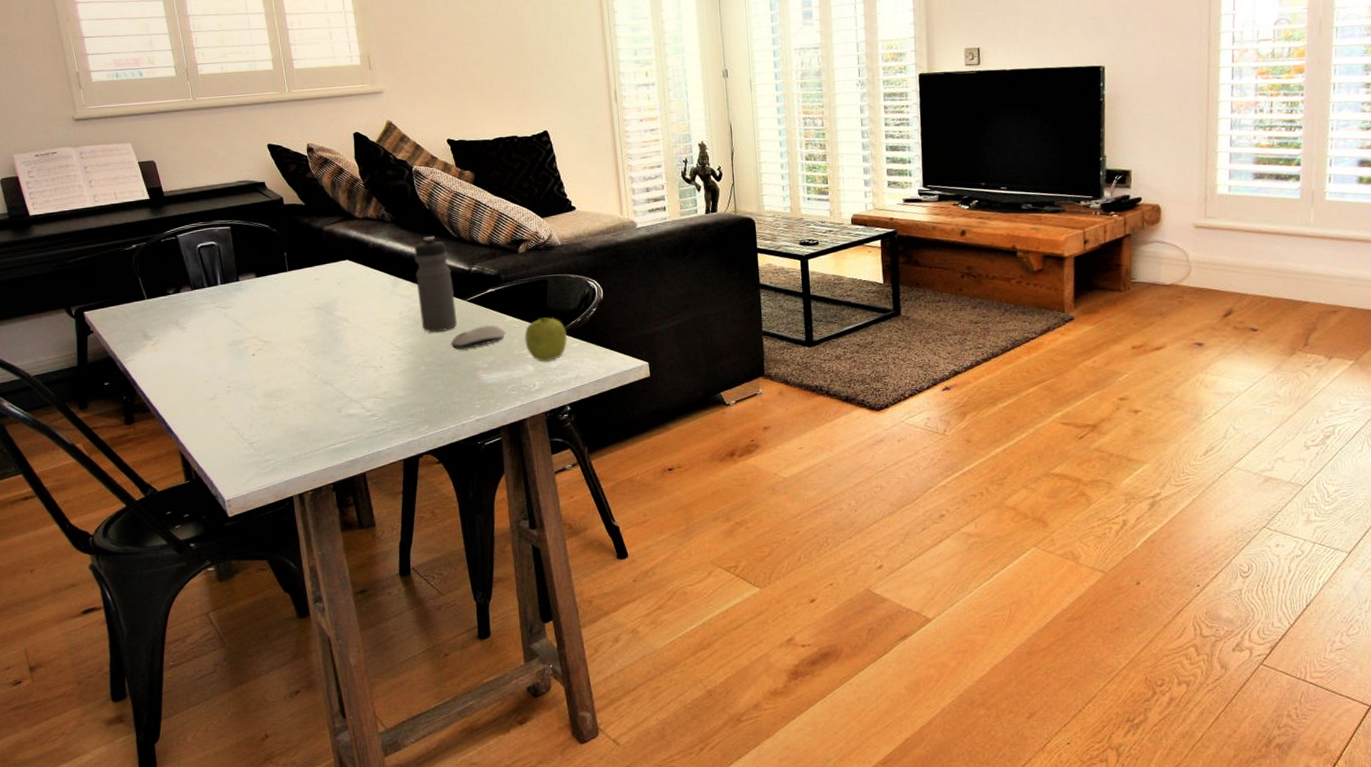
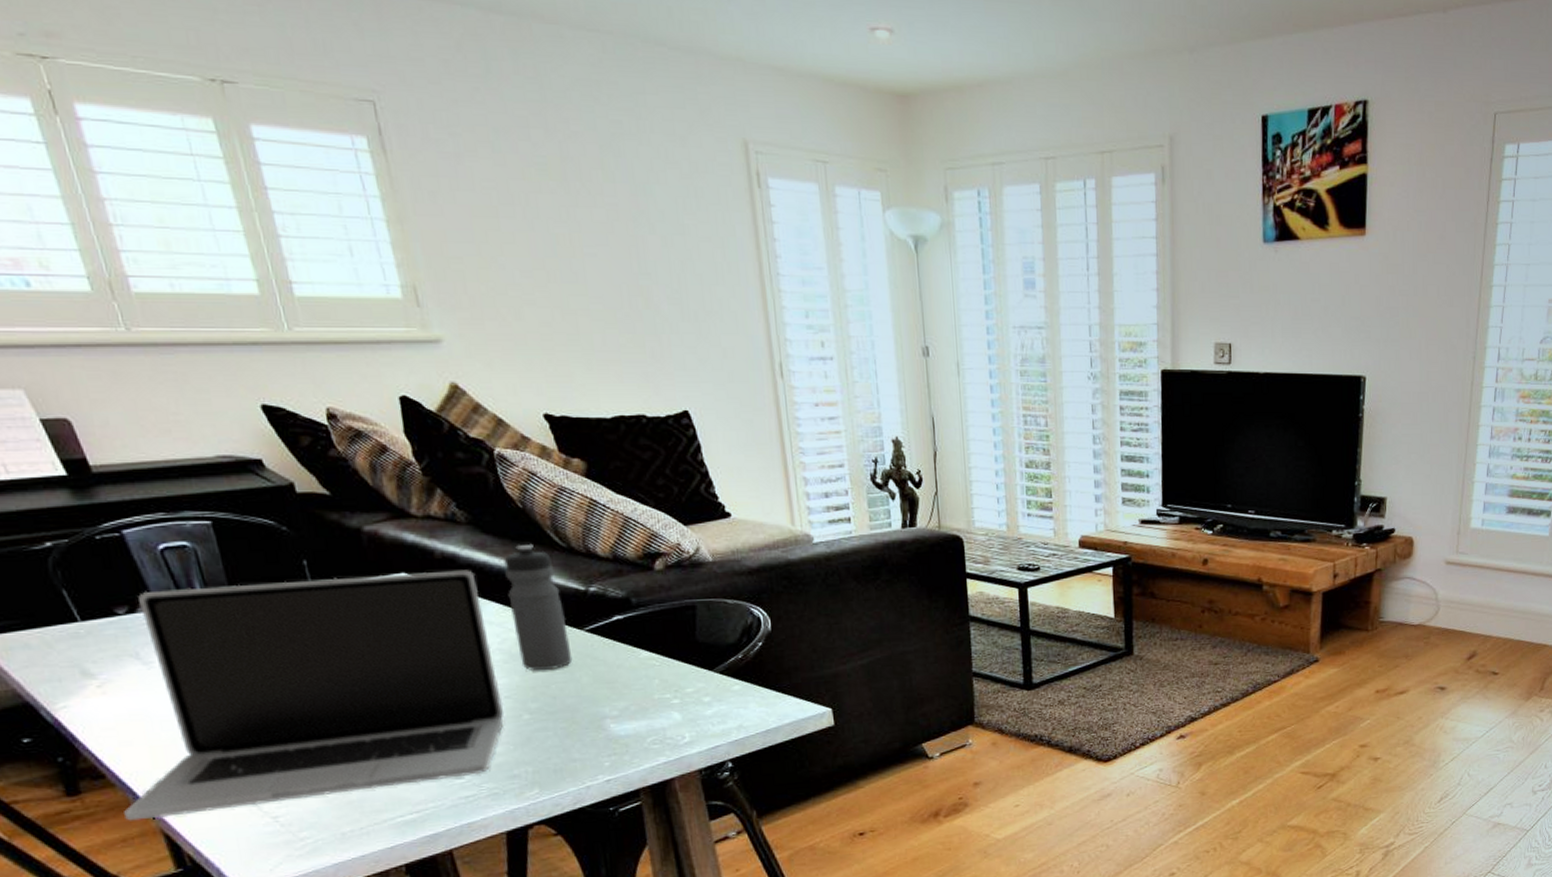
laptop: none [158,256,407,444] -> present [124,570,504,821]
computer mouse: present [451,324,507,350] -> none [564,661,642,693]
fruit: present [524,317,568,362] -> none [666,653,726,709]

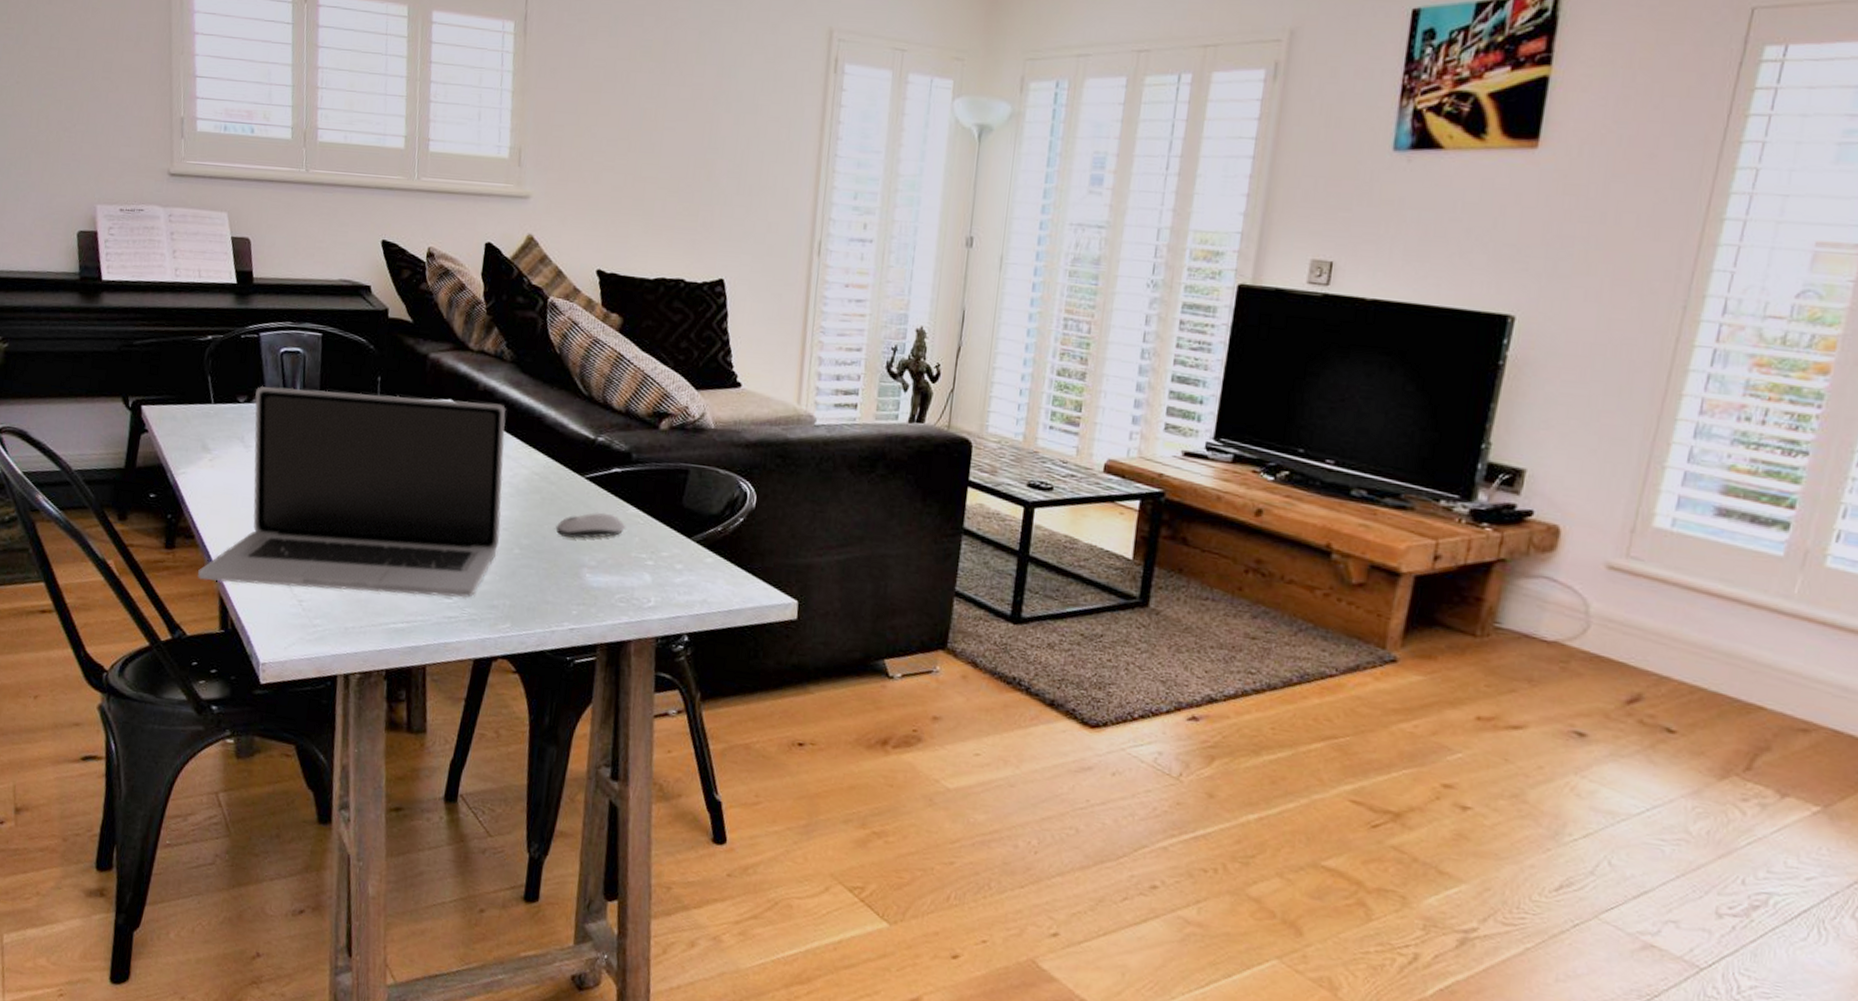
water bottle: present [503,543,573,671] -> none [524,388,573,510]
computer mouse: none [564,661,642,693] -> present [555,512,626,539]

